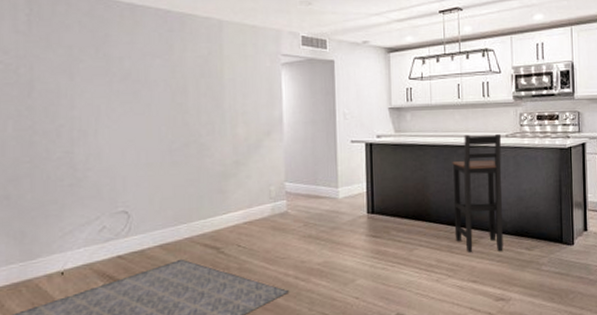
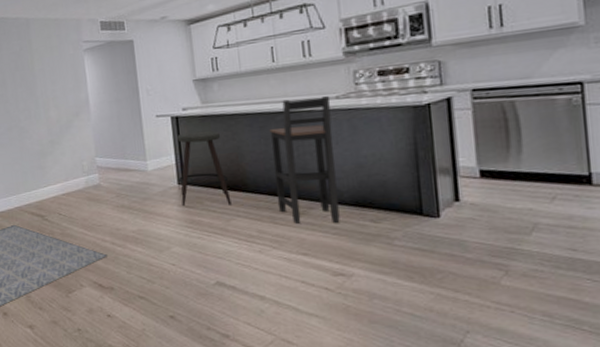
bar stool: none [367,159,415,237] -> present [177,131,232,207]

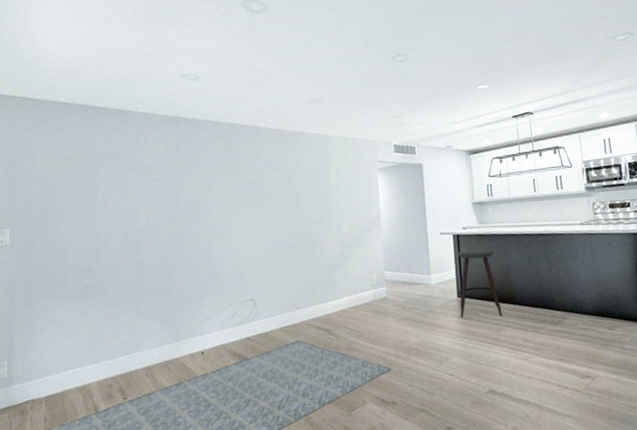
bar stool: present [269,96,340,224] -> none [532,222,586,332]

